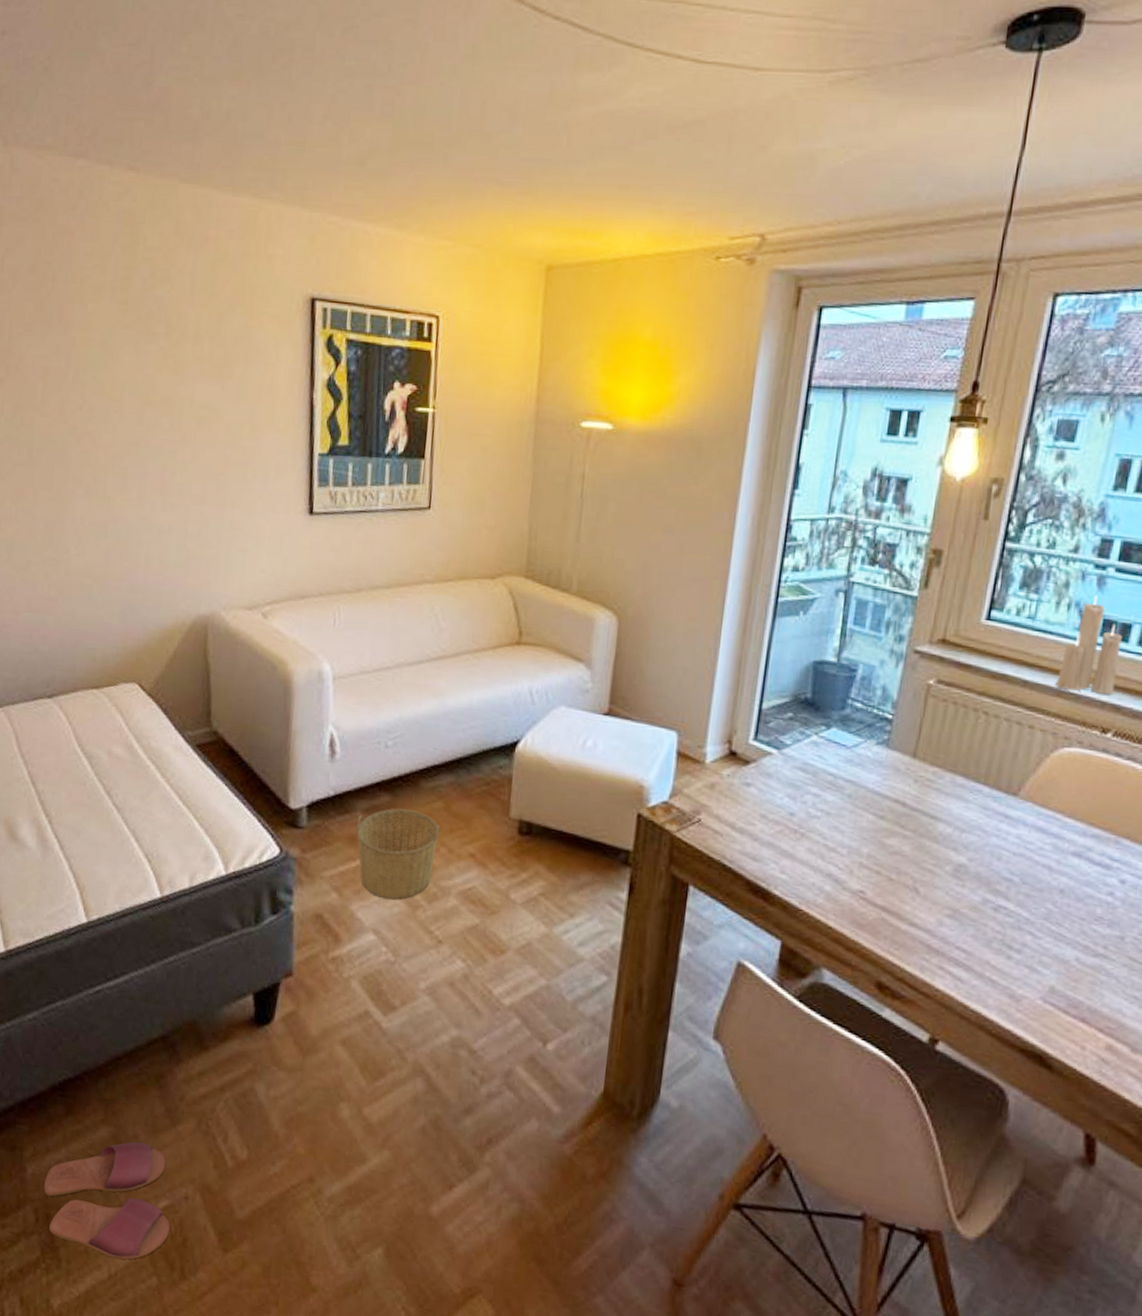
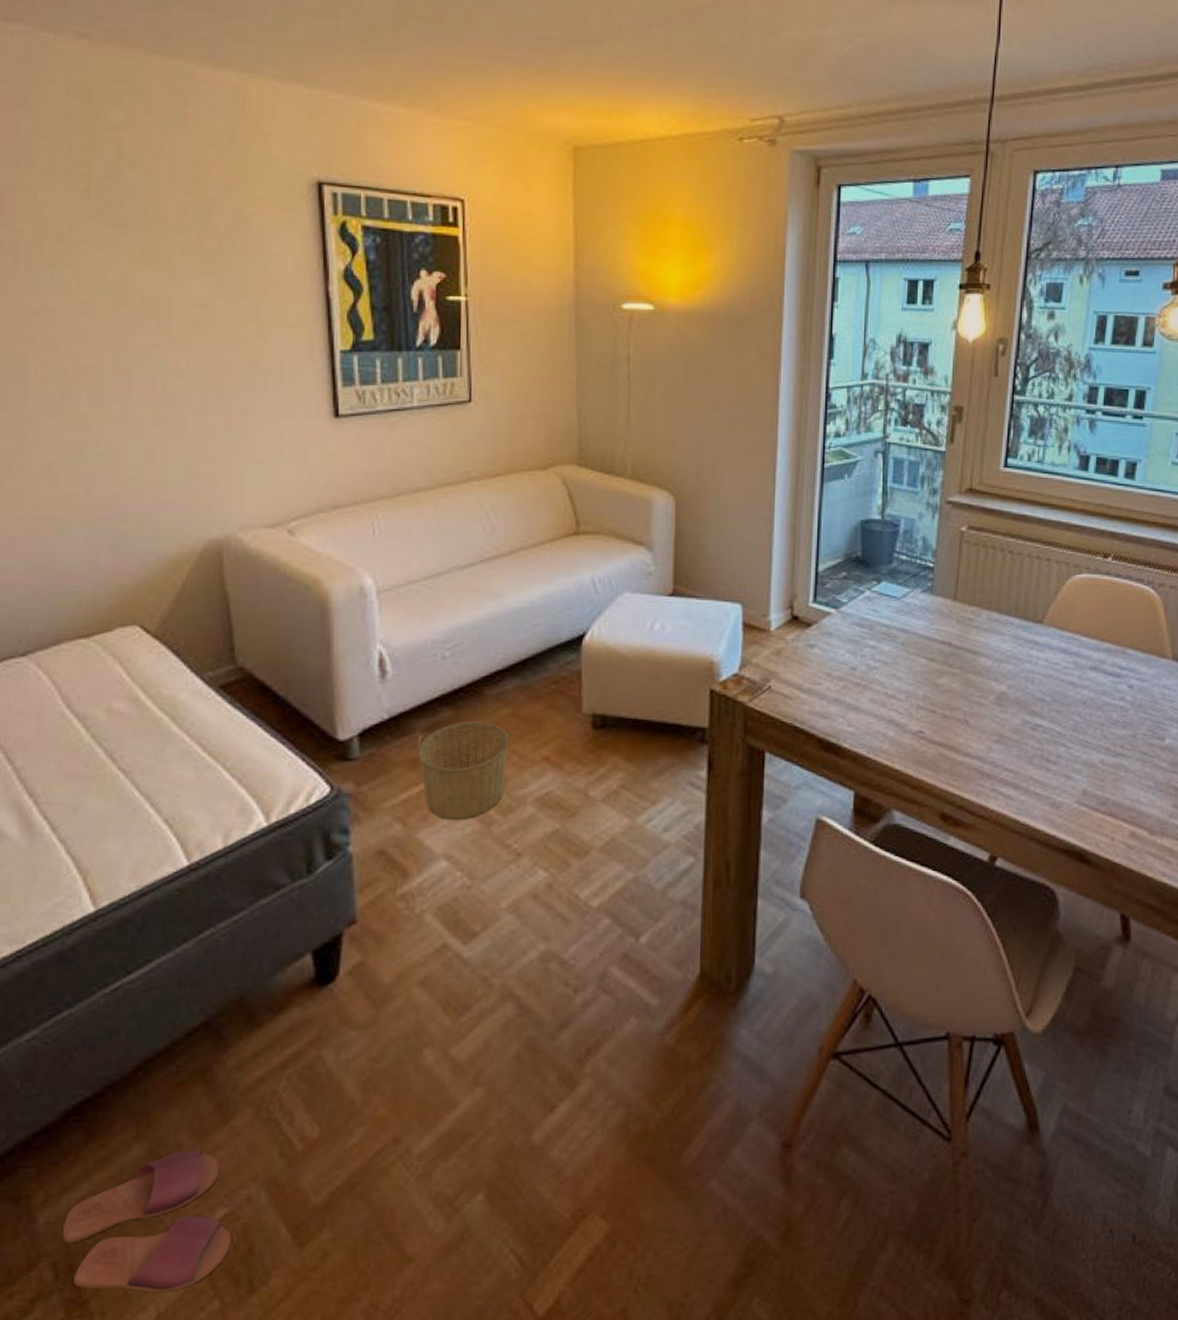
candle: present [1055,595,1122,695] -> none [1064,437,1112,523]

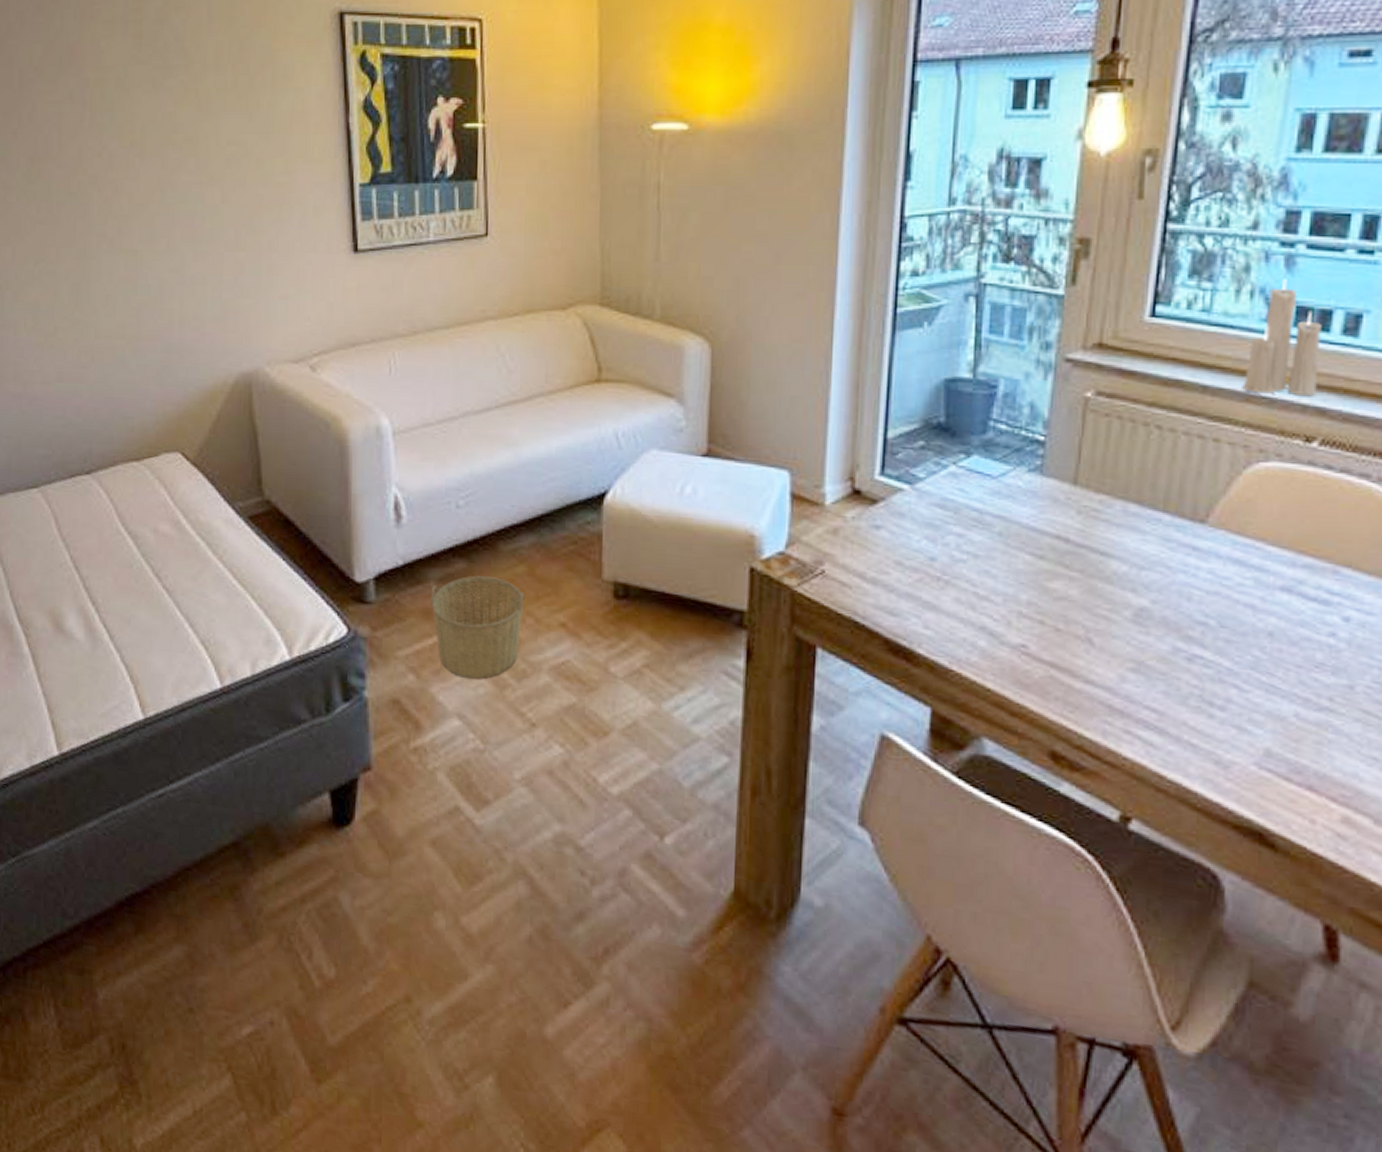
slippers: present [63,1150,231,1294] -> none [118,961,256,1094]
candle: none [1064,437,1112,523] -> present [1242,279,1322,396]

